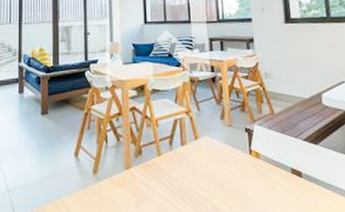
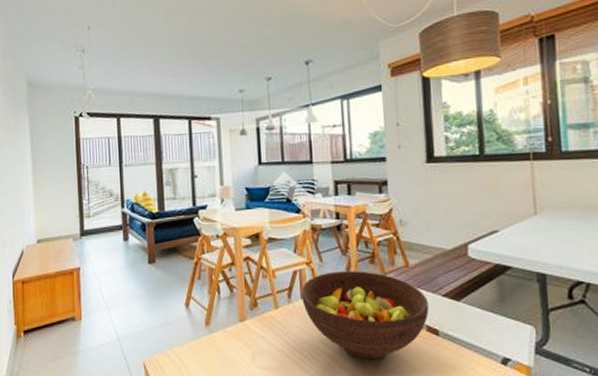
fruit bowl: none [181,118,293,202] -> present [300,271,429,359]

